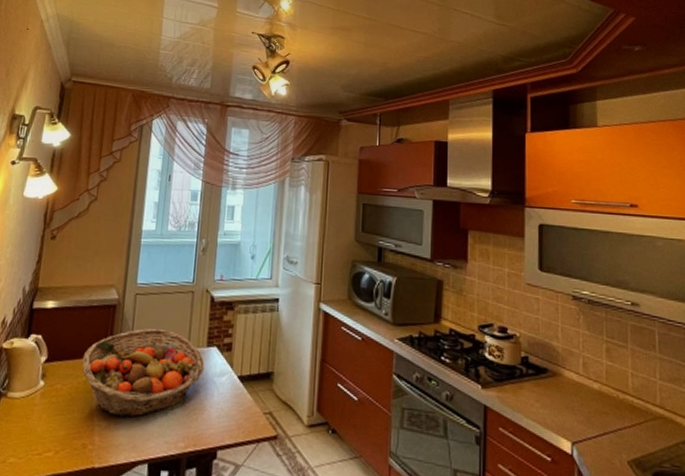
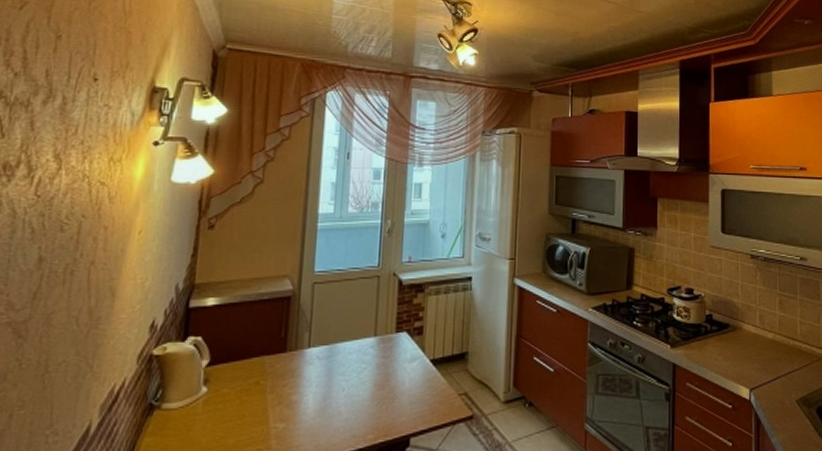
fruit basket: present [82,328,205,418] -> none [252,319,394,416]

